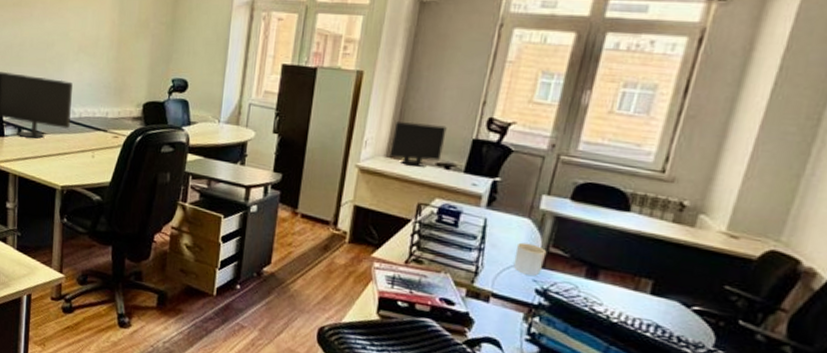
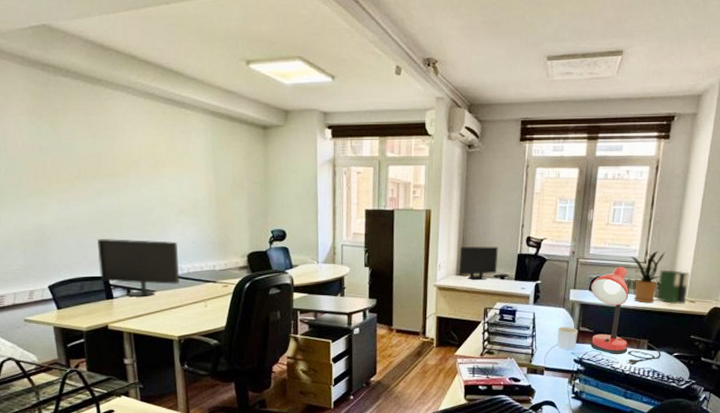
desk lamp: none [562,173,673,312] -> present [590,267,661,365]
house plant: none [634,158,699,231] -> present [628,251,666,303]
binder: none [675,184,736,240] -> present [657,269,690,305]

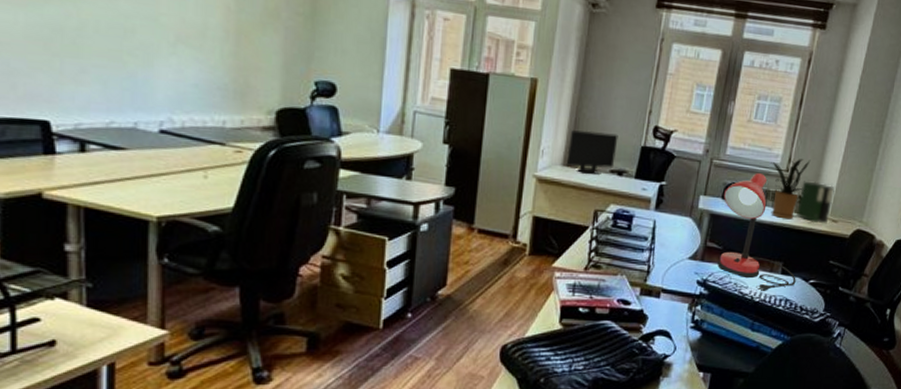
computer monitor: present [97,239,179,298] -> none [35,64,168,156]
mug: present [557,326,578,351] -> none [679,240,705,270]

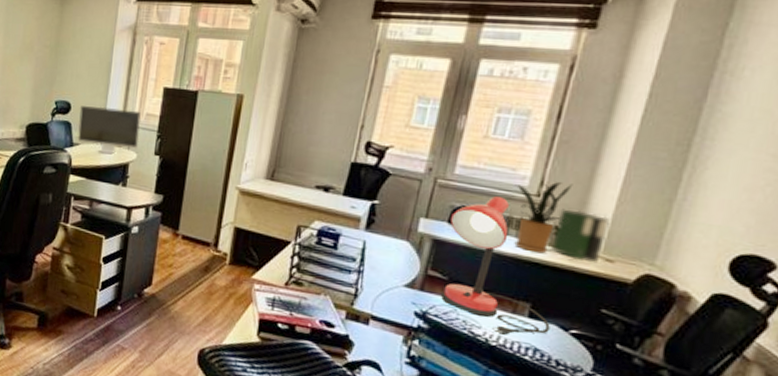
monitor: none [347,88,426,144] -> present [77,106,142,155]
computer monitor: present [566,130,618,175] -> none [269,144,326,190]

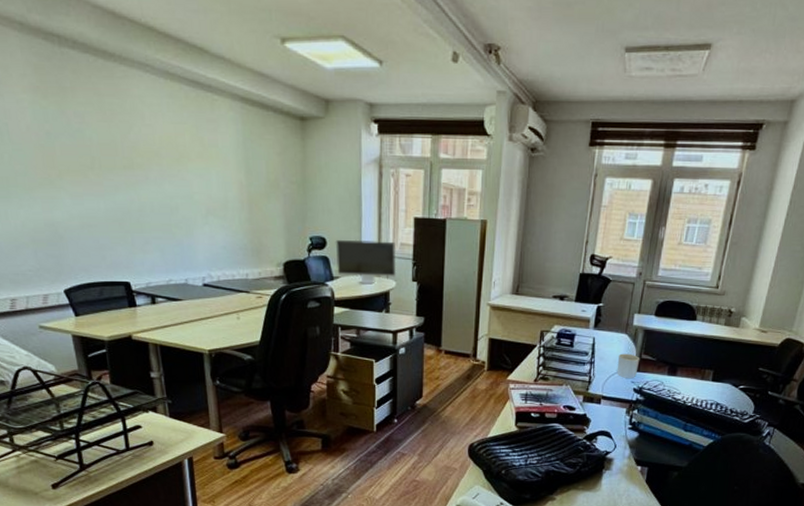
mug: none [392,265,426,300] -> present [616,353,640,379]
desk lamp: present [441,196,550,335] -> none [652,291,726,396]
house plant: present [510,182,573,254] -> none [698,276,740,332]
binder: present [551,208,610,264] -> none [726,296,764,335]

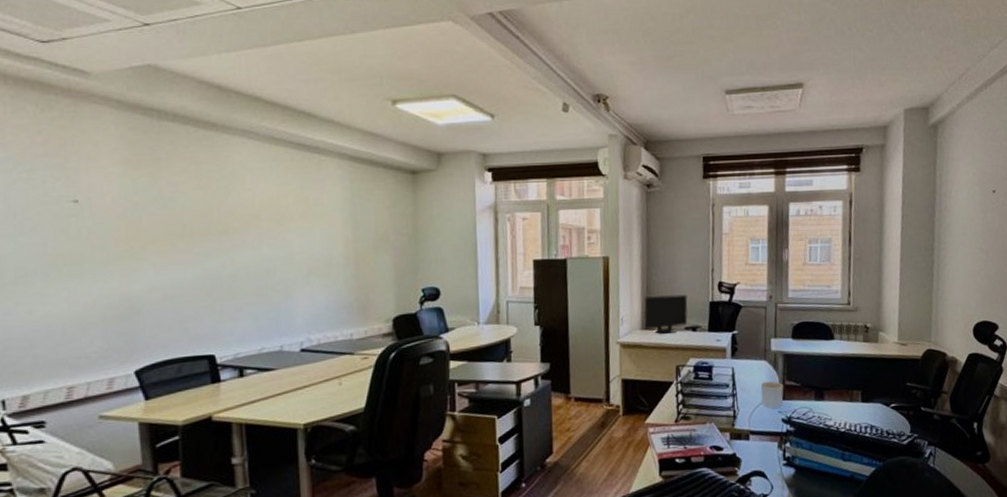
monitor: present [335,239,397,285] -> none [449,286,518,334]
computer monitor: none [515,263,559,301] -> present [643,294,688,335]

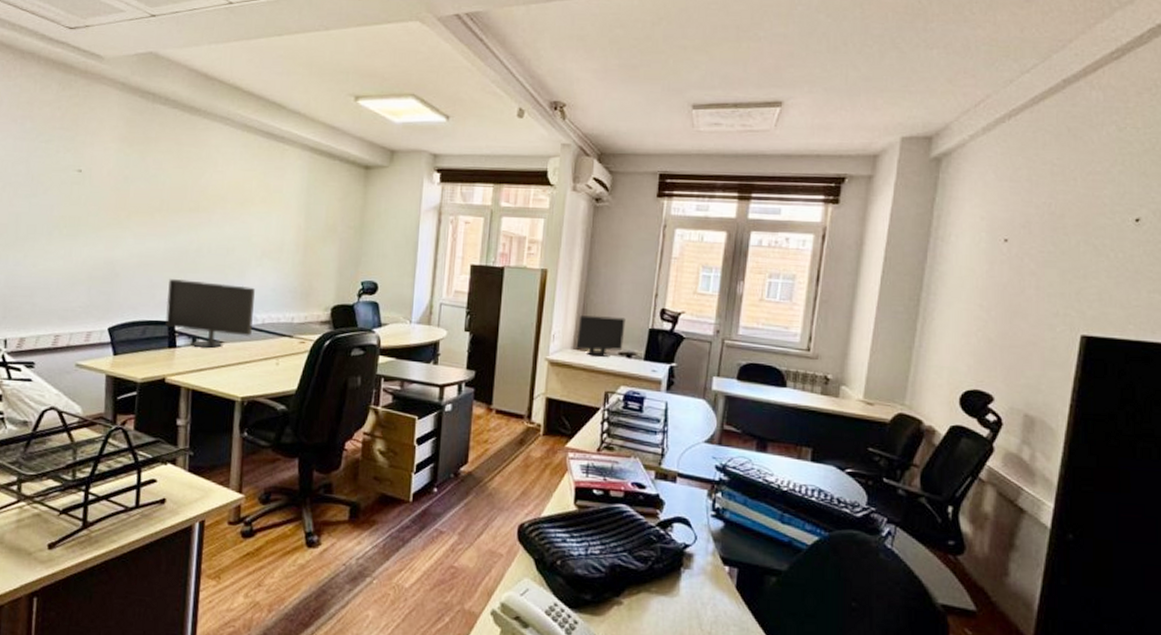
computer monitor: none [202,307,307,379] -> present [165,279,255,348]
mug: present [760,381,784,409] -> none [694,422,722,454]

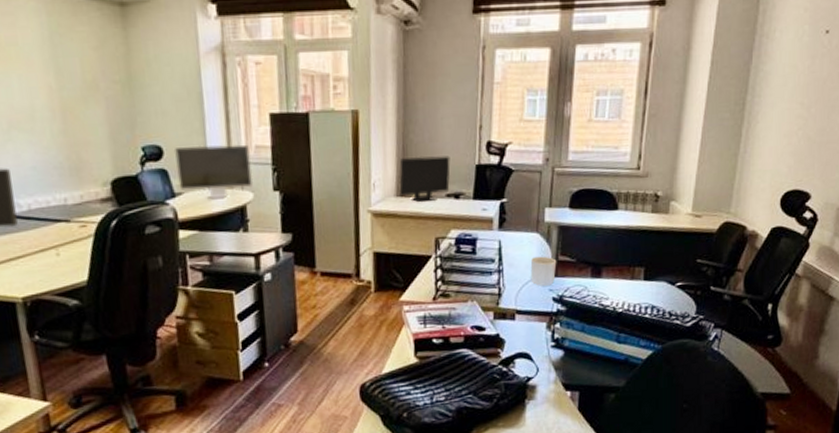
monitor: none [386,285,451,333] -> present [173,144,254,200]
mug: none [694,422,722,454] -> present [530,256,557,287]

